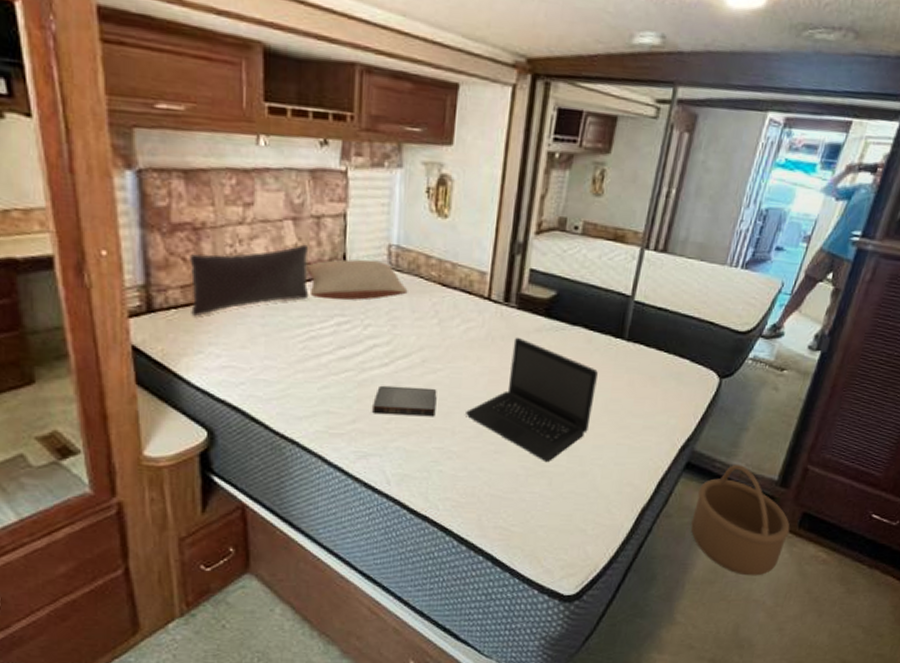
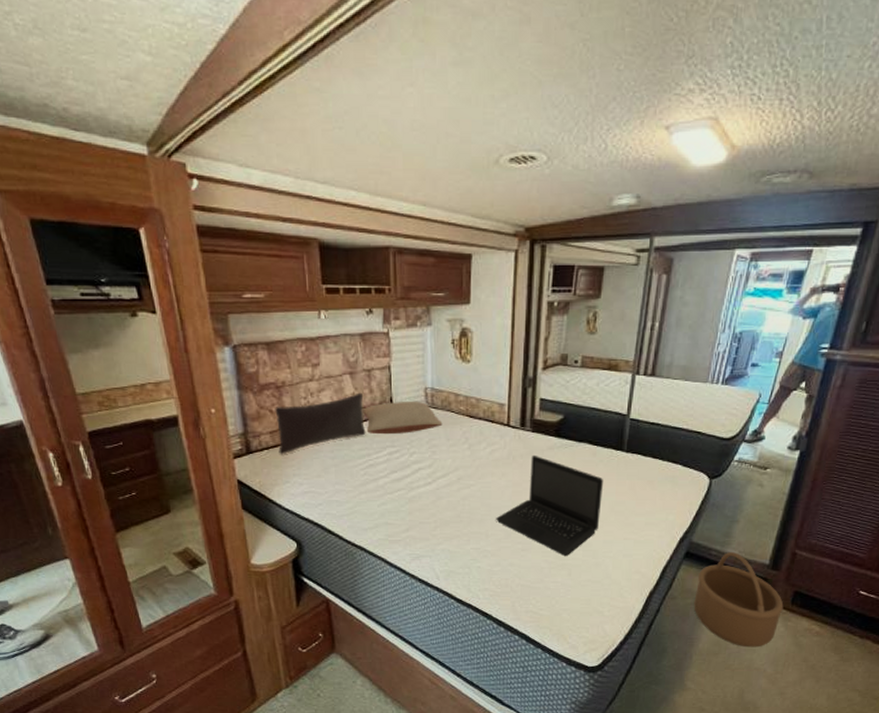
book: present [372,385,437,416] -> none [421,500,472,522]

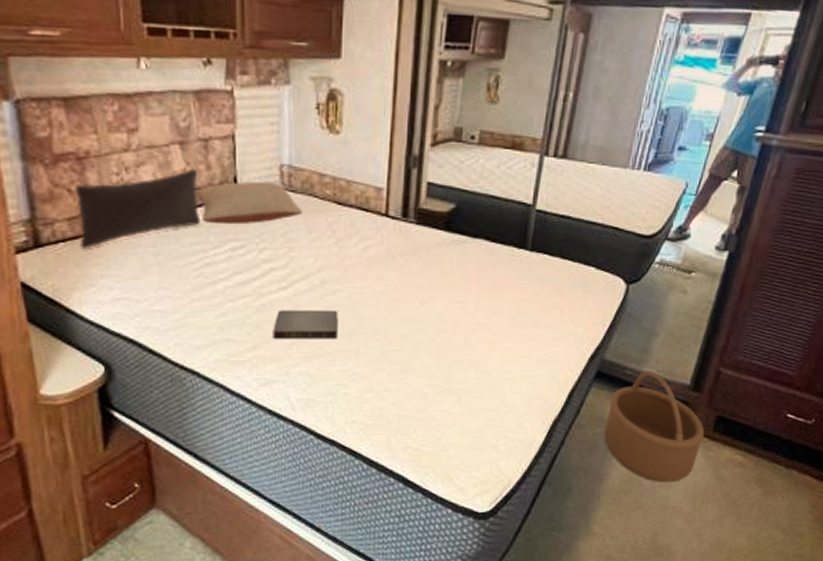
book: none [421,500,472,522] -> present [273,309,338,338]
laptop: present [496,455,603,556] -> none [369,253,502,378]

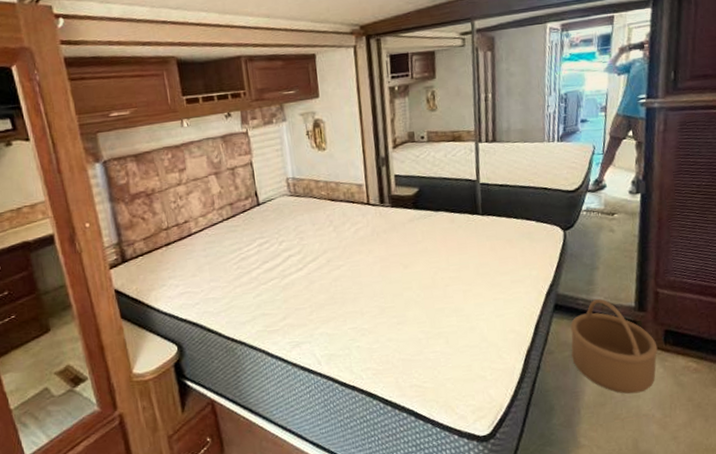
pillow: present [75,168,201,248] -> none [147,190,235,259]
pillow: present [197,181,303,225] -> none [230,191,307,228]
book: present [273,309,338,338] -> none [296,281,346,309]

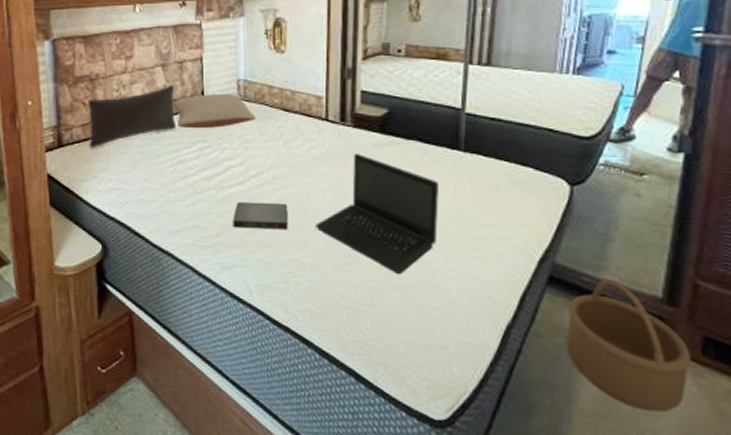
pillow: none [147,190,235,259] -> present [88,85,177,148]
pillow: none [230,191,307,228] -> present [174,93,256,129]
book: none [296,281,346,309] -> present [233,201,288,229]
laptop: none [368,228,468,324] -> present [316,153,439,274]

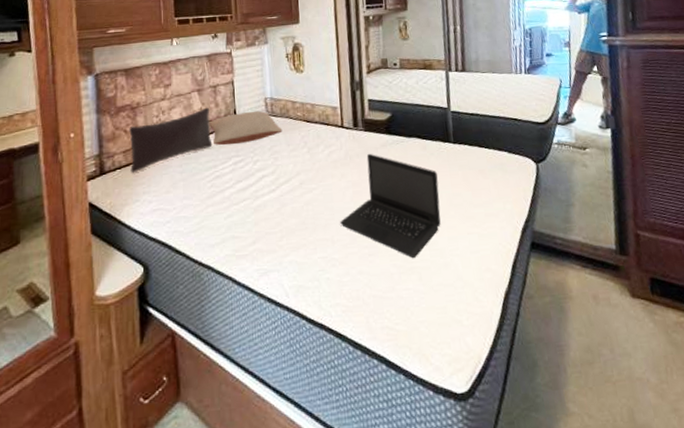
book: present [233,201,288,229] -> none [267,205,317,233]
basket: present [566,279,691,413] -> none [549,239,646,352]

